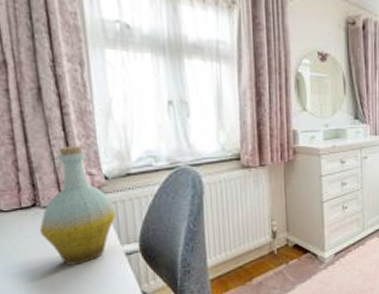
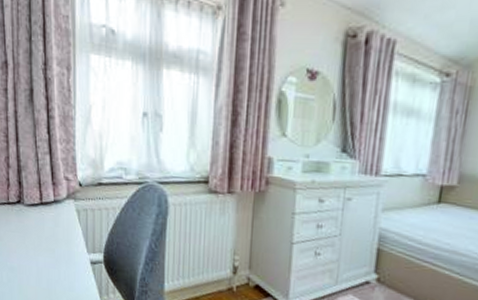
bottle: present [39,146,117,265] -> none [21,149,86,265]

